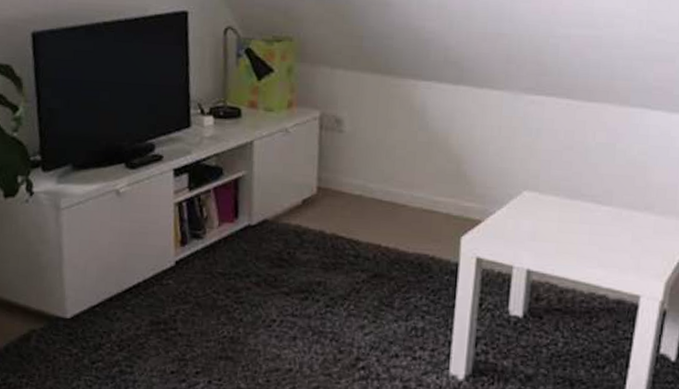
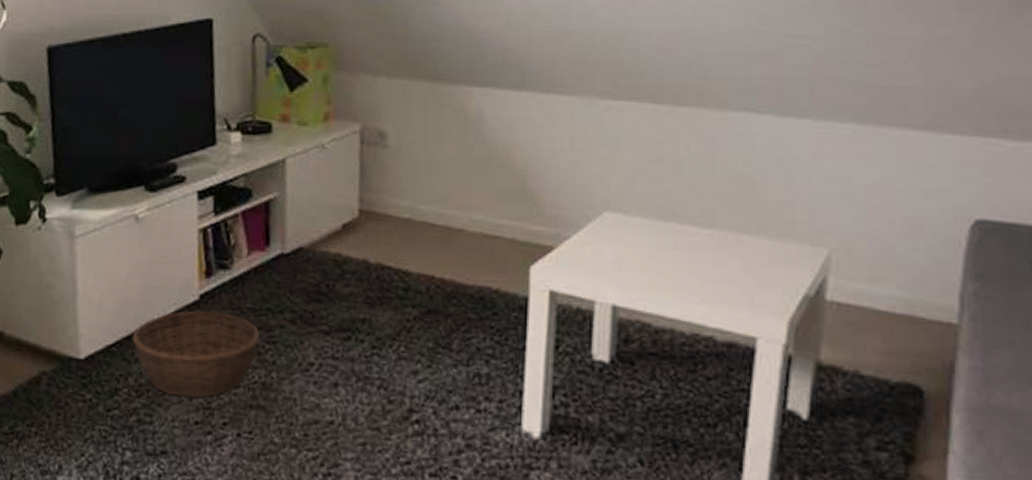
basket: none [114,274,229,351] -> present [132,310,261,398]

